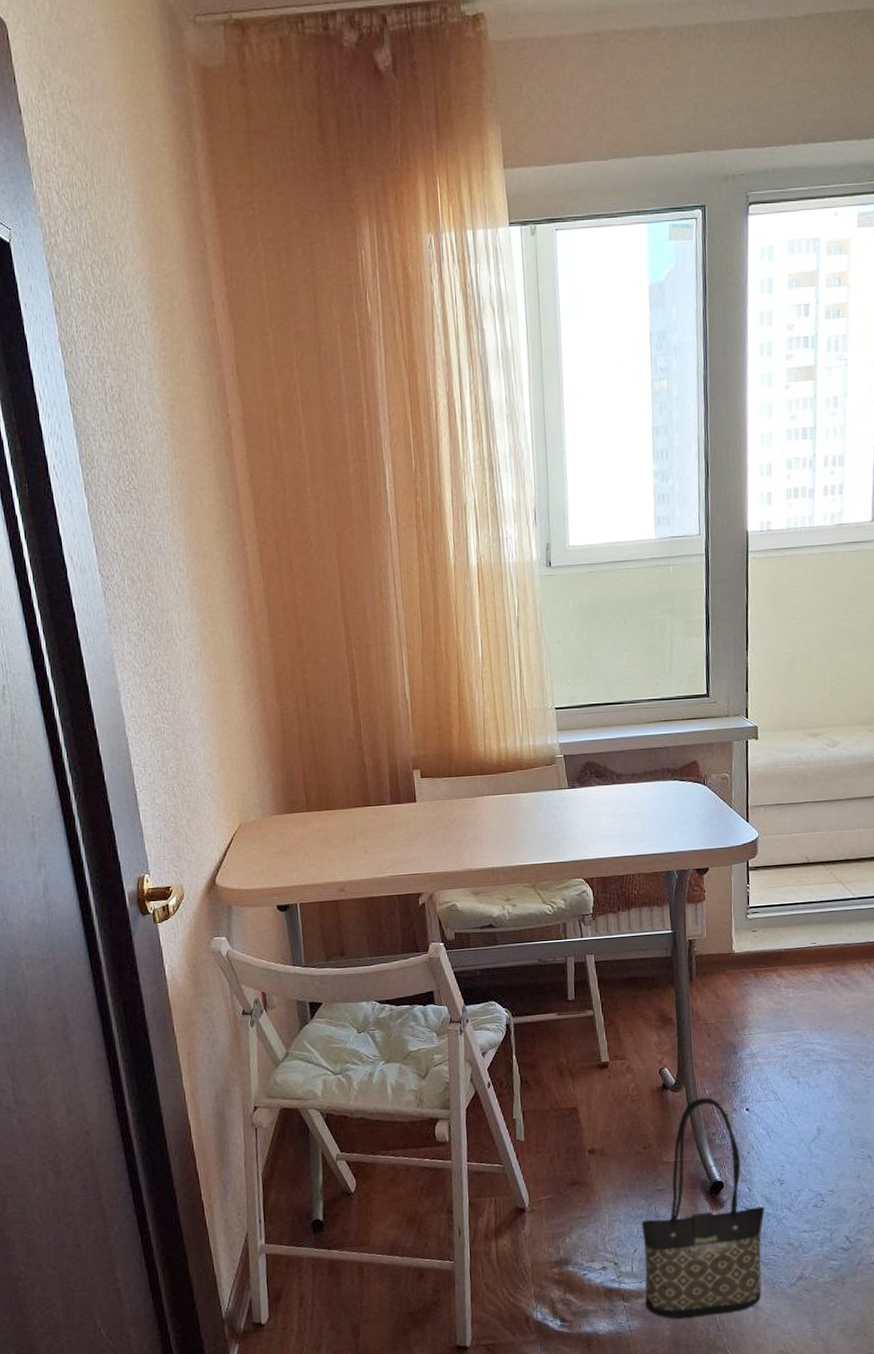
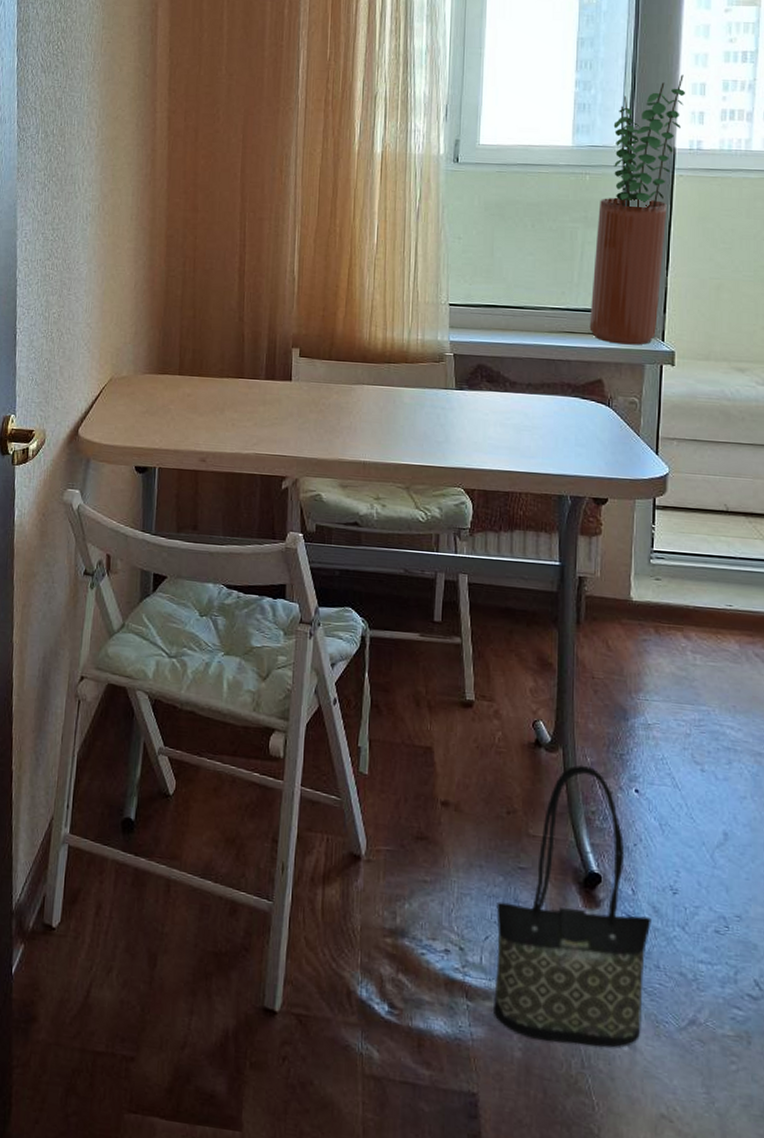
vase: none [682,456,755,726] -> present [589,74,686,345]

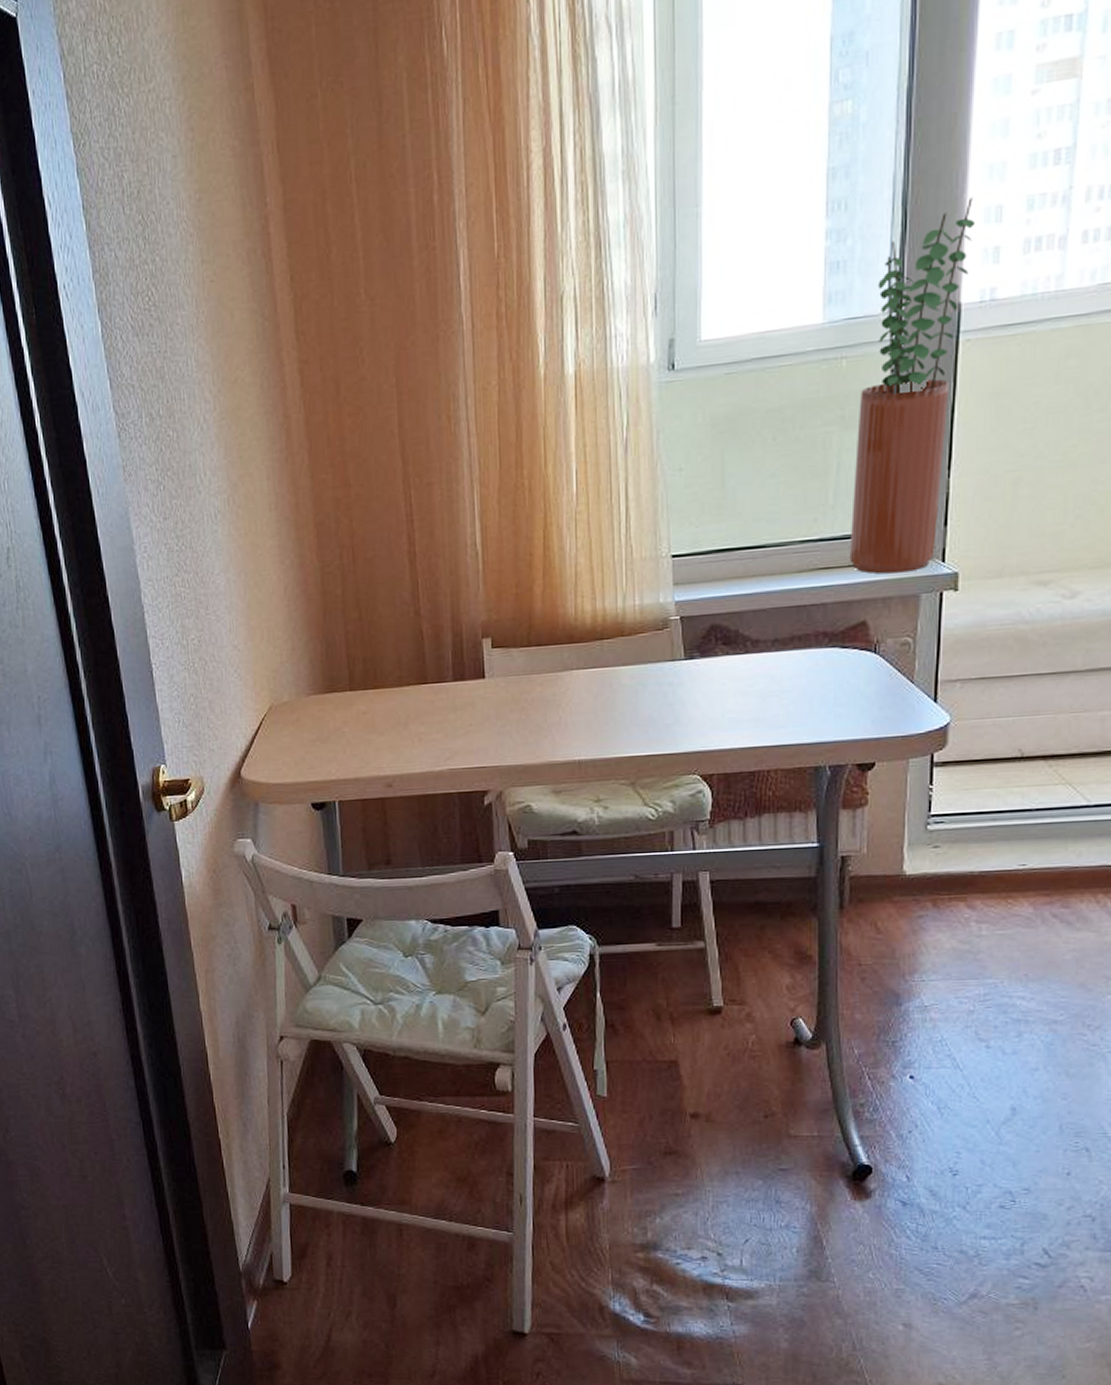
tote bag: present [494,764,652,1047] -> none [756,1058,929,1329]

